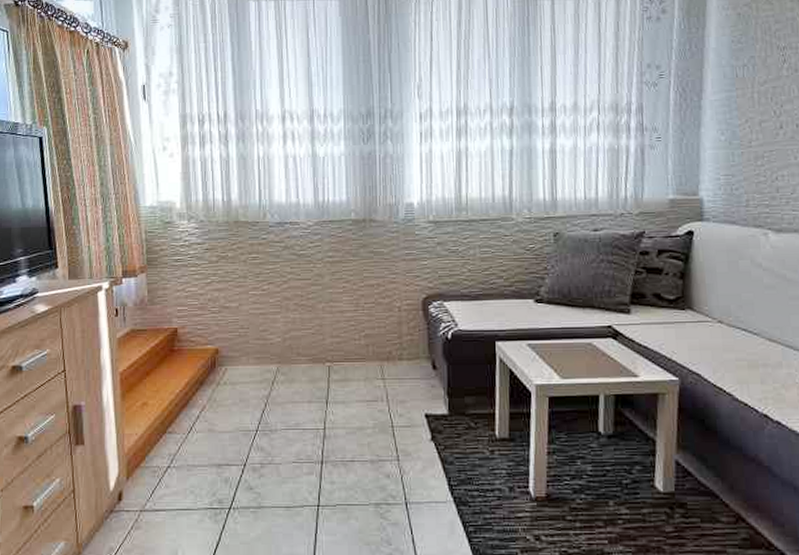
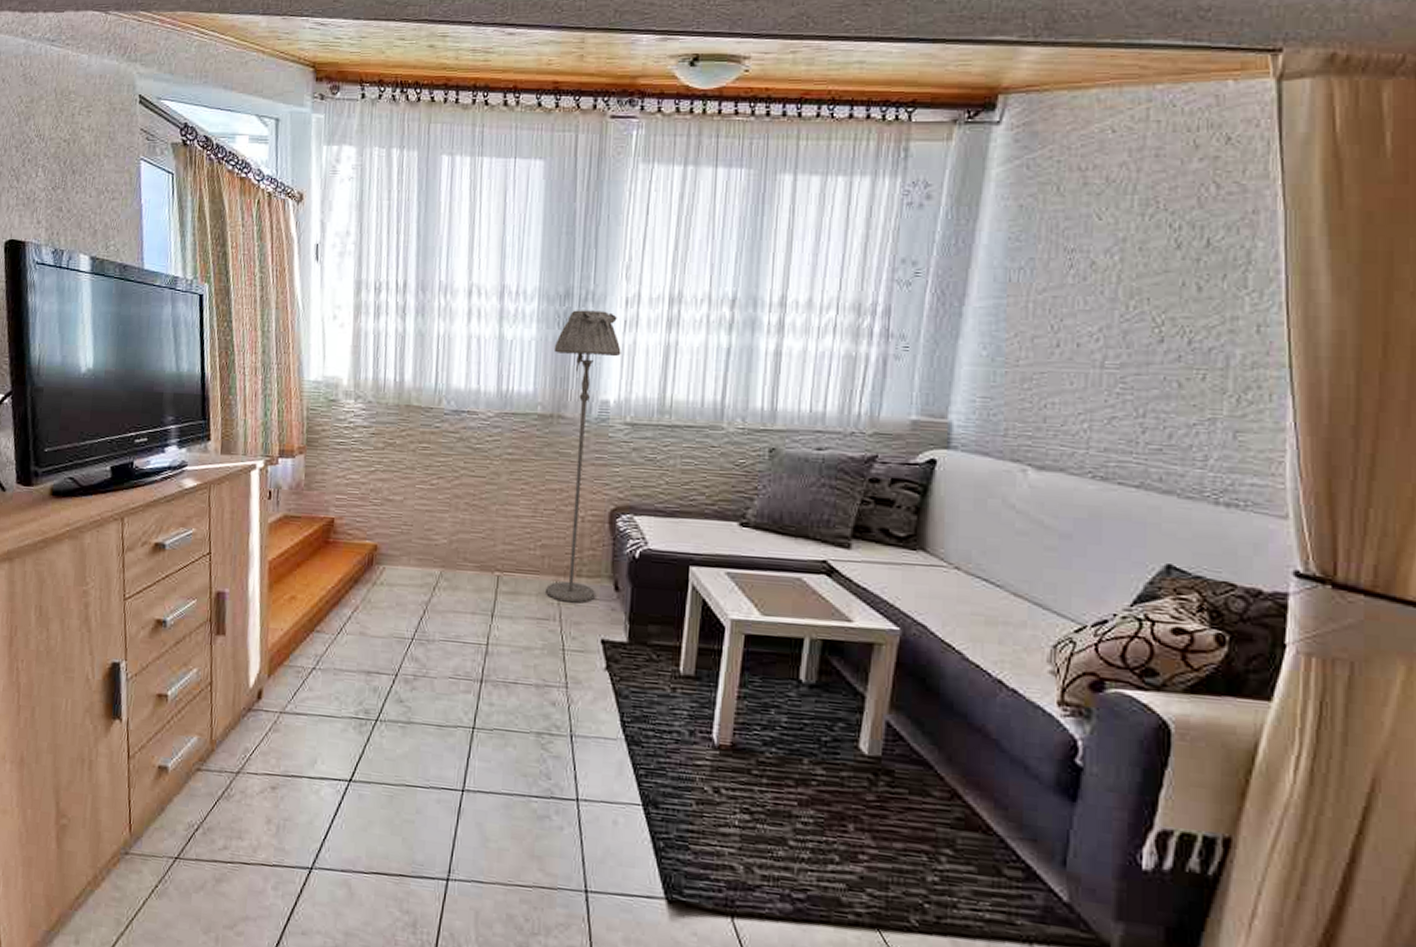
floor lamp: none [361,126,420,384] -> present [546,310,621,603]

